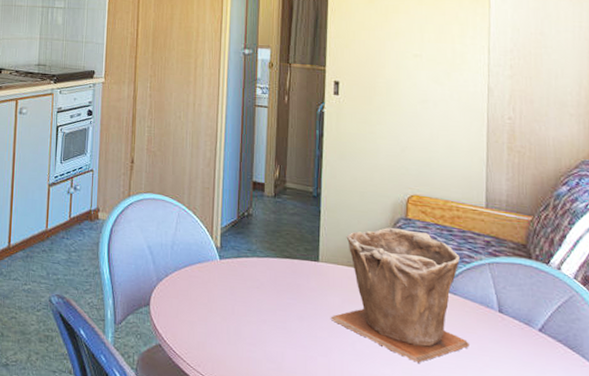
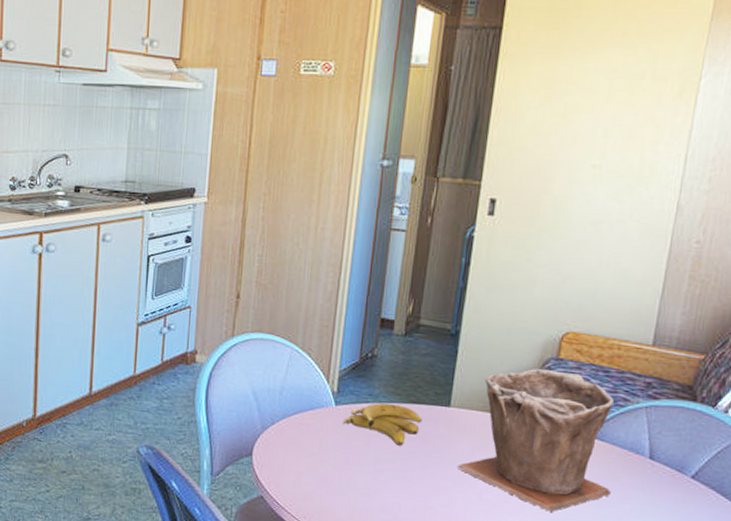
banana: none [226,257,295,298] -> present [342,403,422,446]

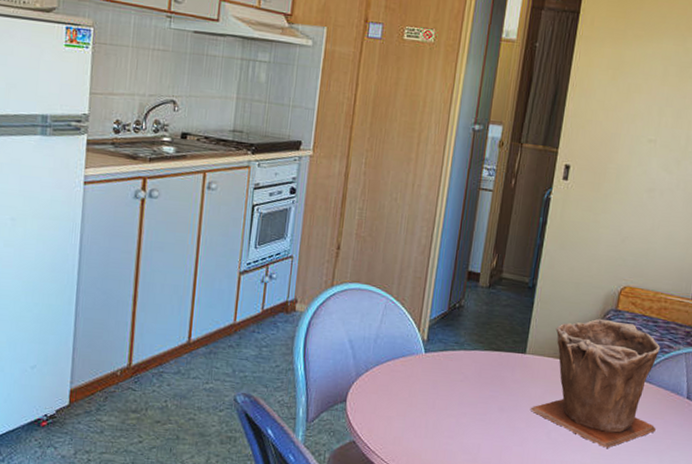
banana: present [342,403,422,446] -> none [430,350,501,390]

